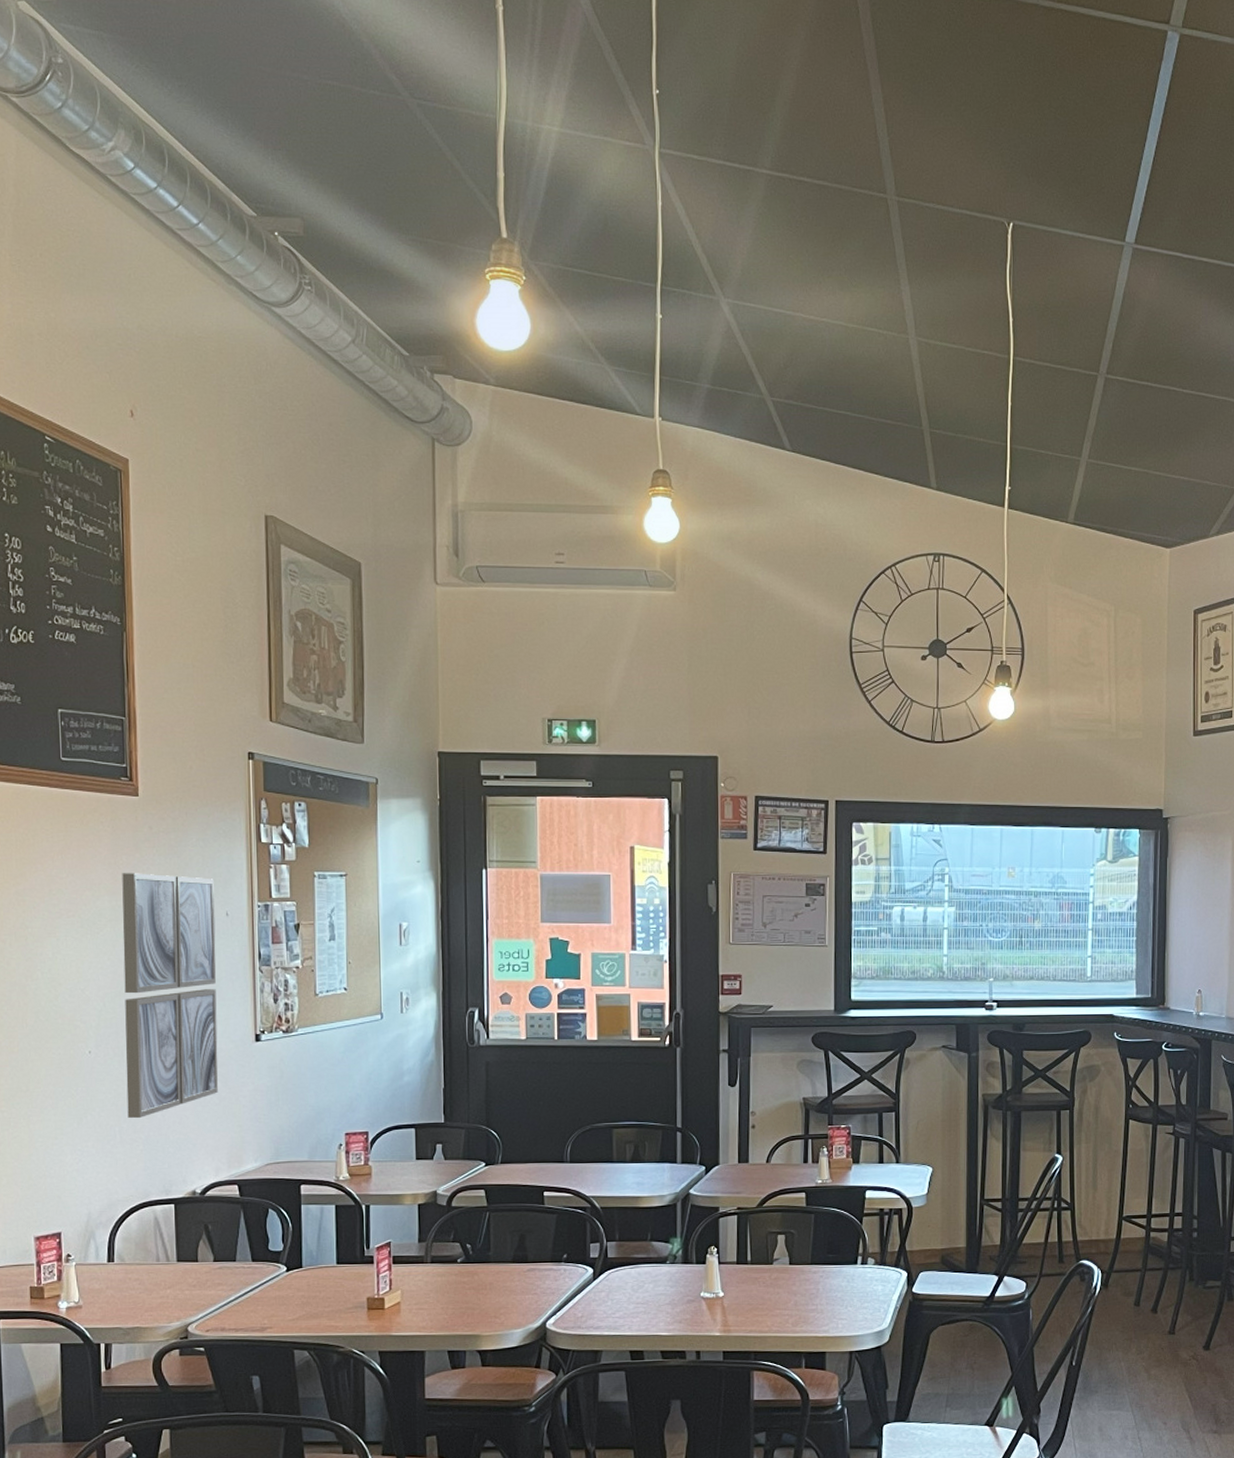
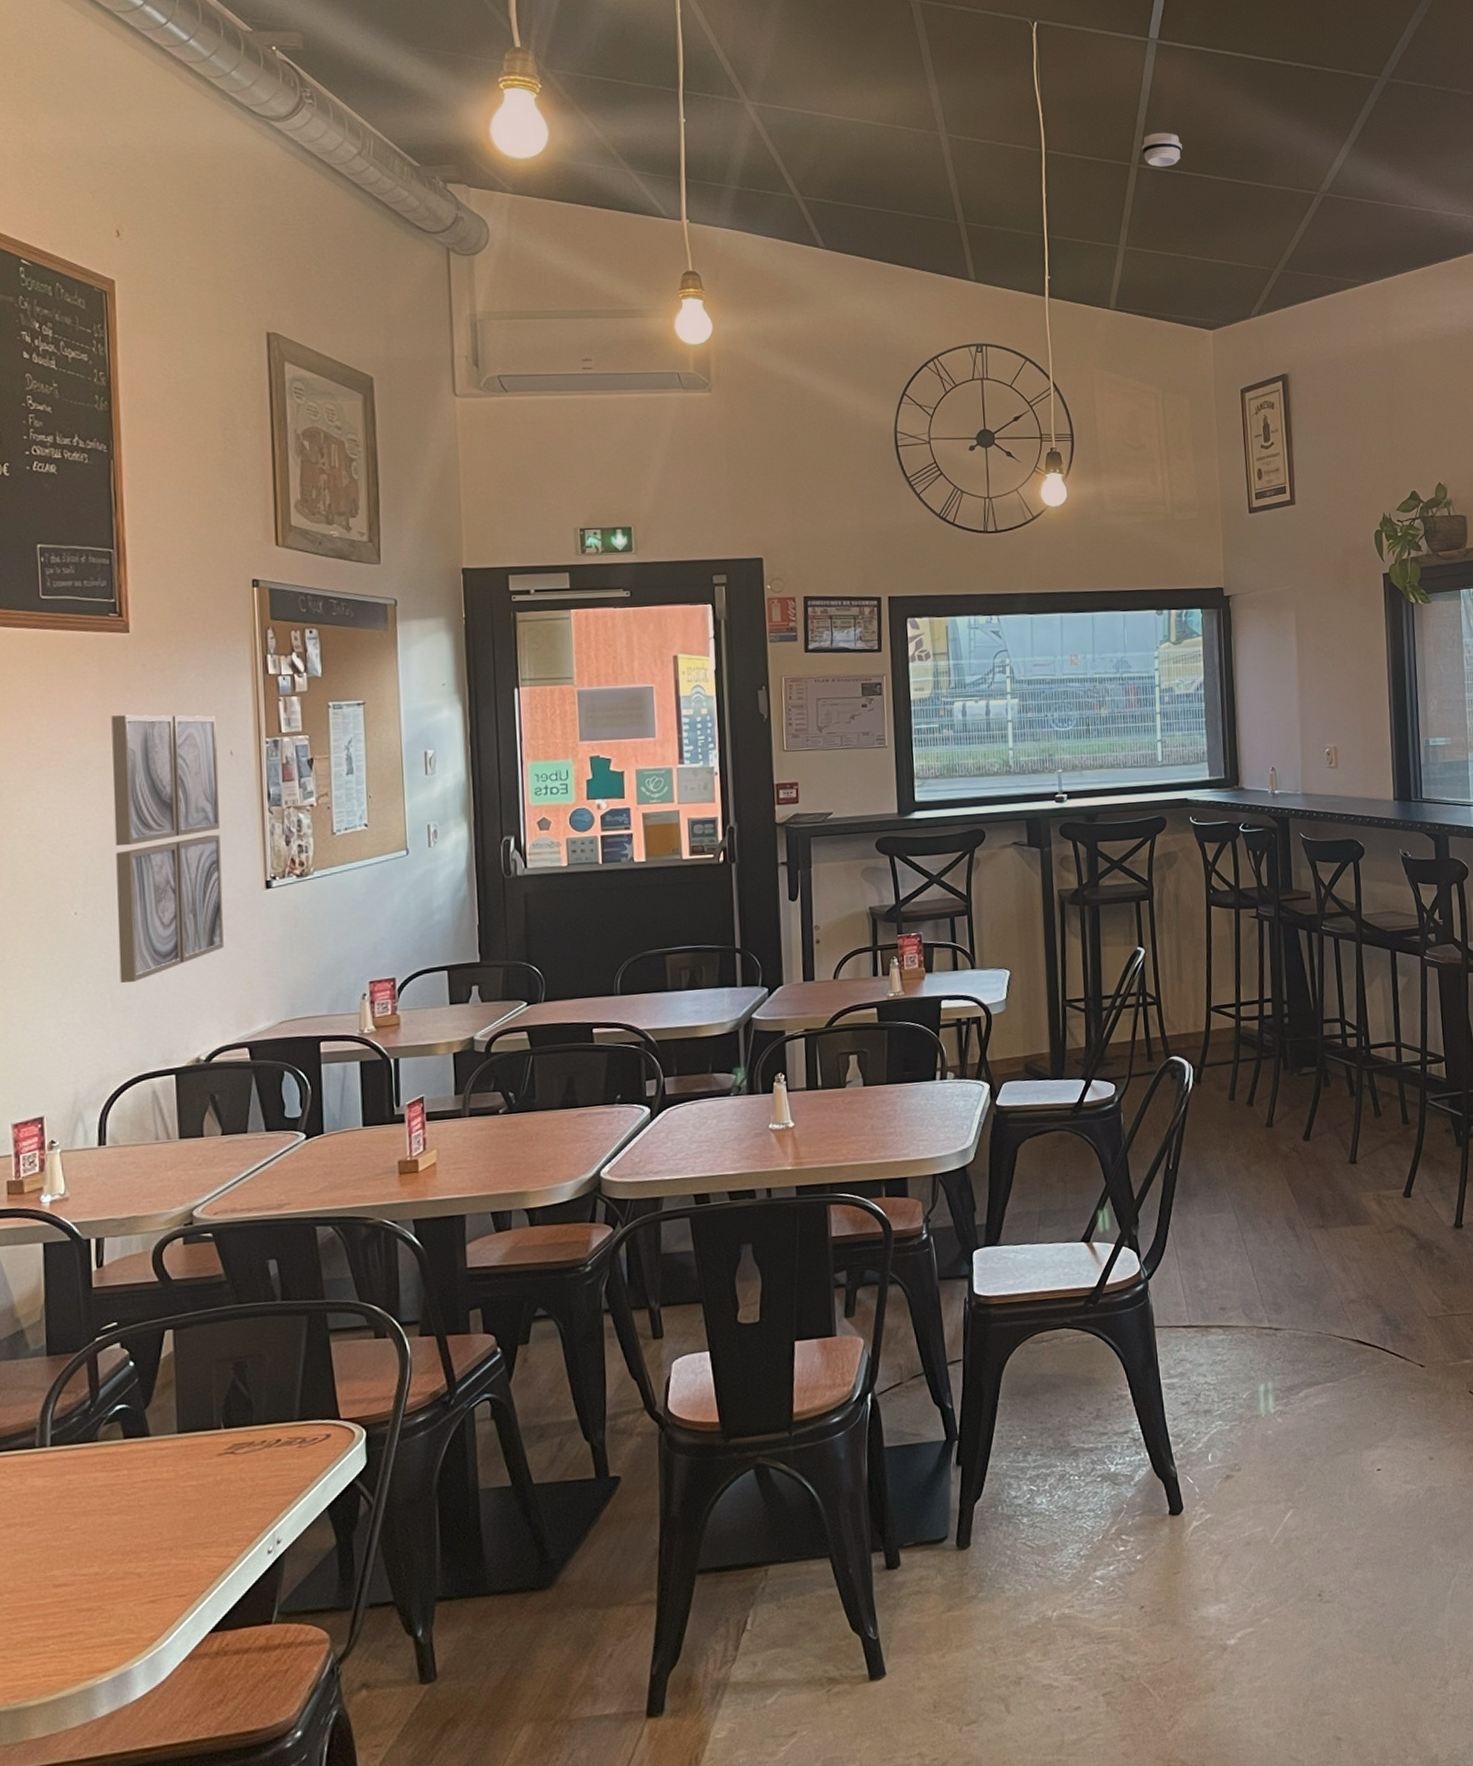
smoke detector: none [1110,341,1151,378] -> present [1141,132,1182,167]

